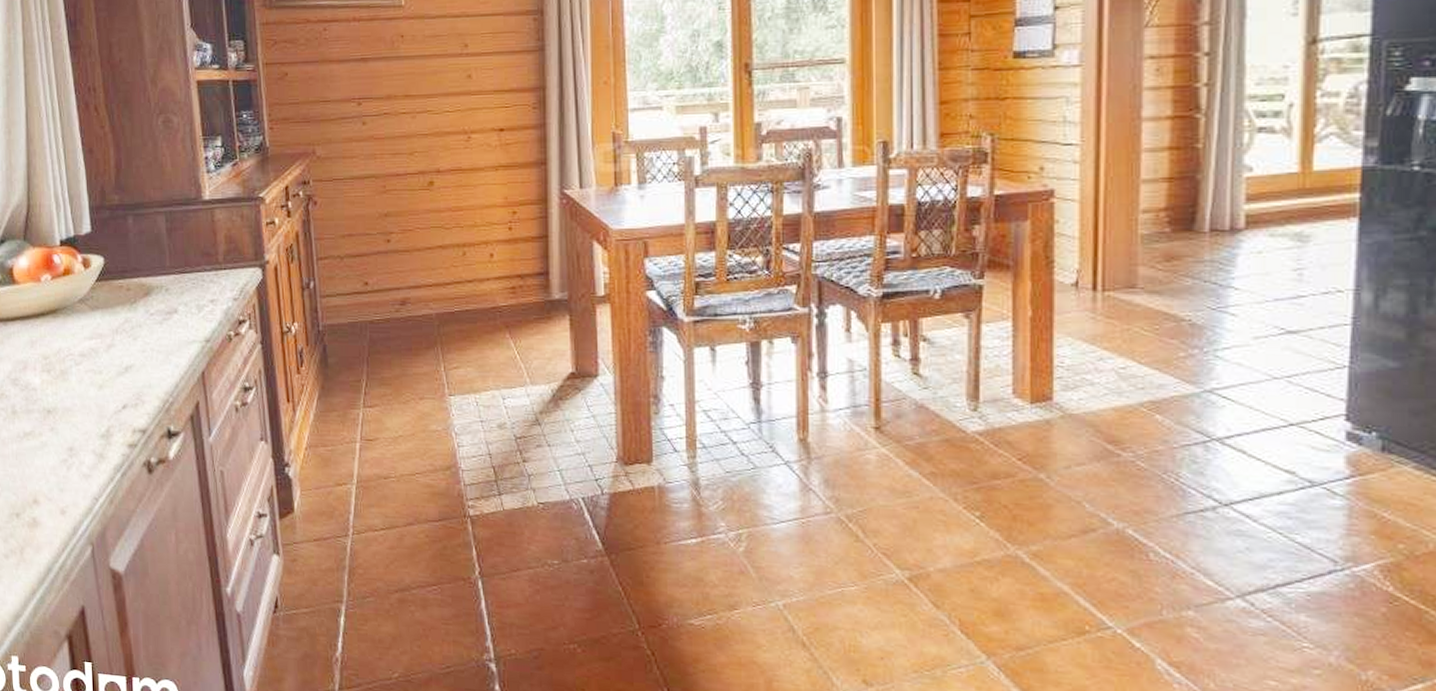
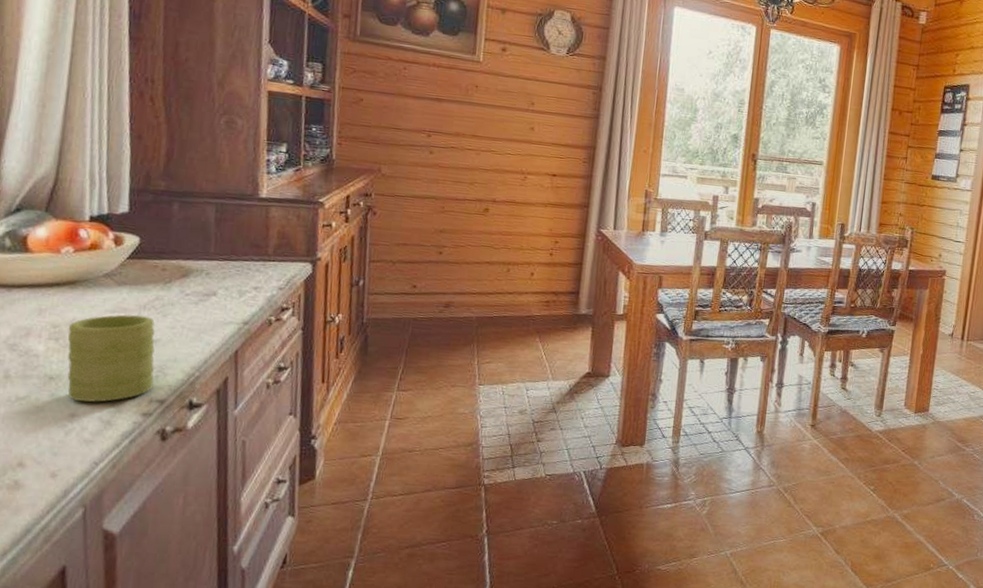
mug: none [56,341,135,435] -> present [67,314,155,402]

